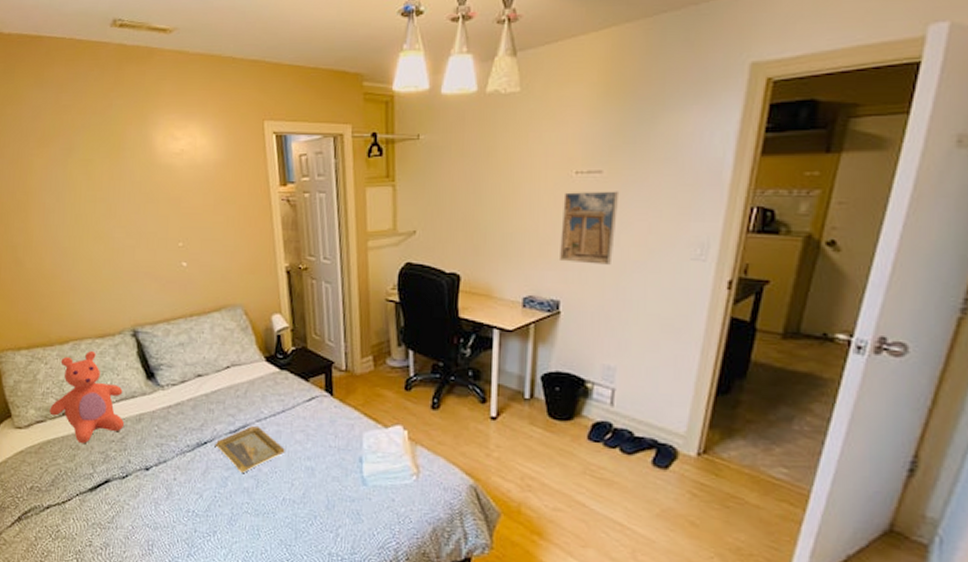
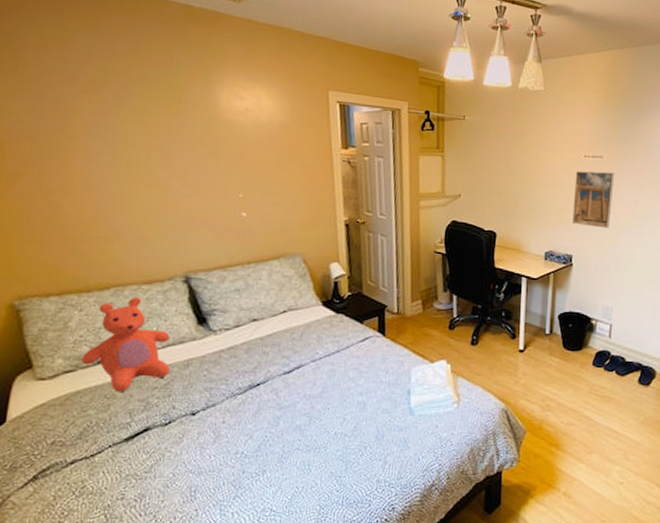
tray: present [215,425,285,473] -> none [268,365,339,411]

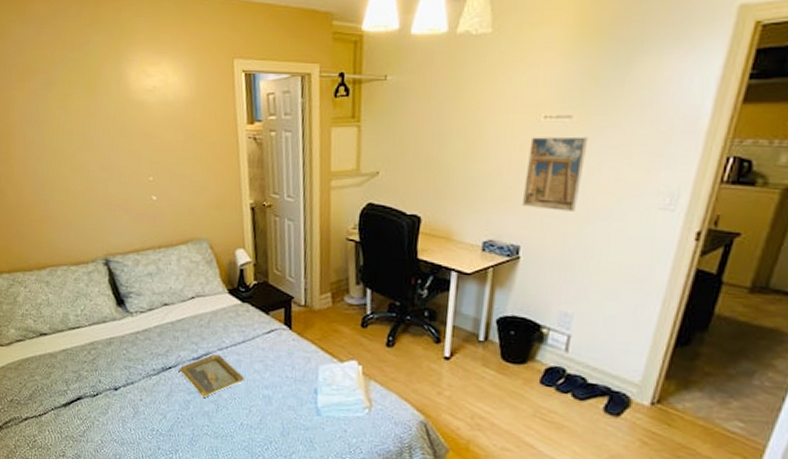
teddy bear: present [81,296,170,393] -> none [28,276,95,363]
tray: none [268,365,339,411] -> present [179,354,244,397]

